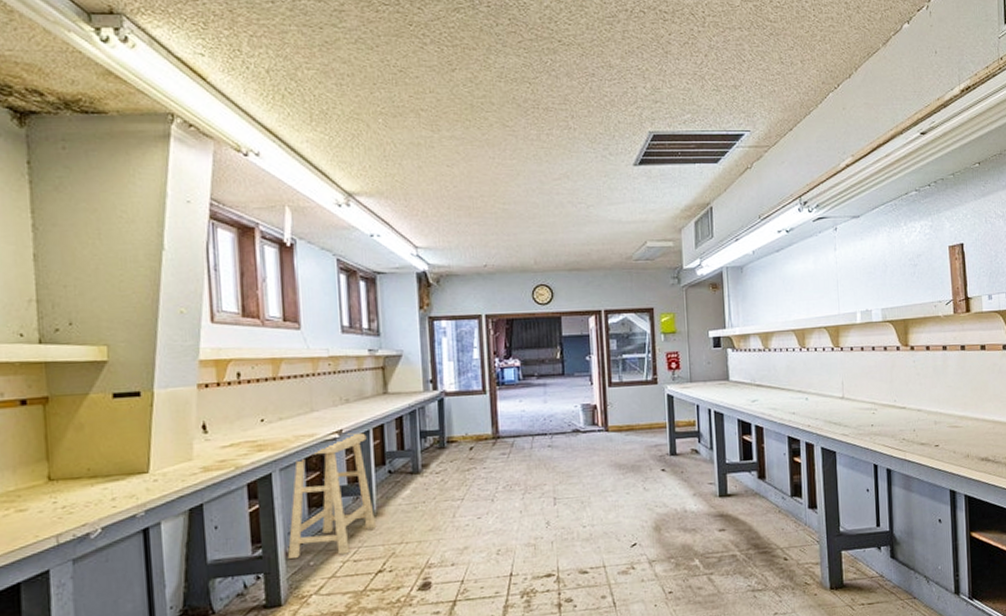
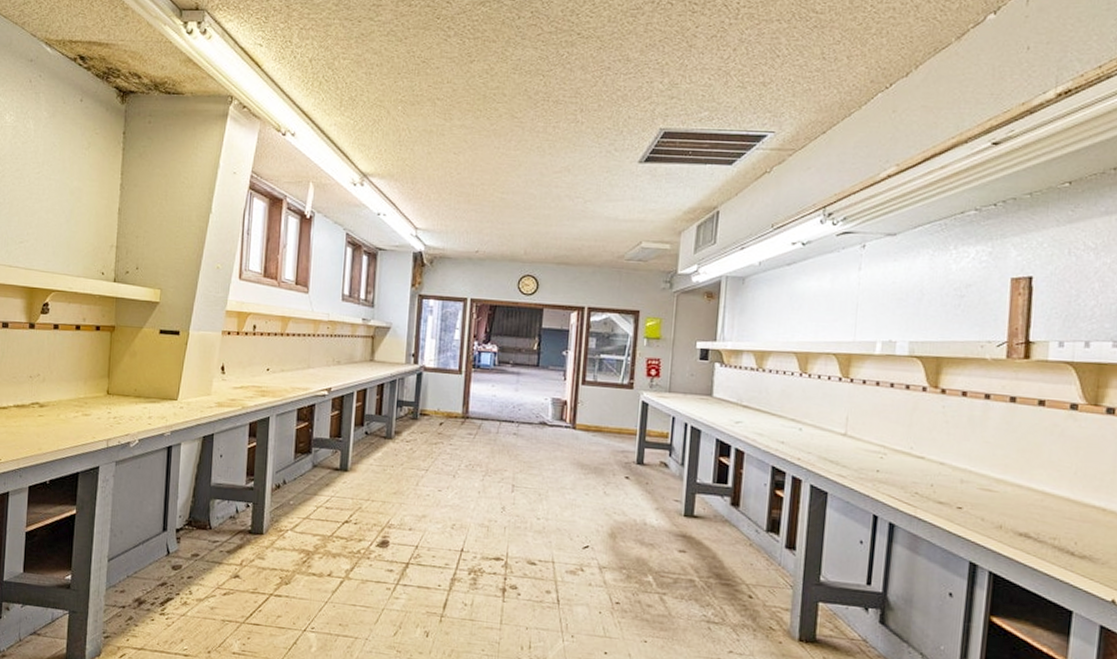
stool: present [288,432,377,560] -> none [274,392,351,500]

